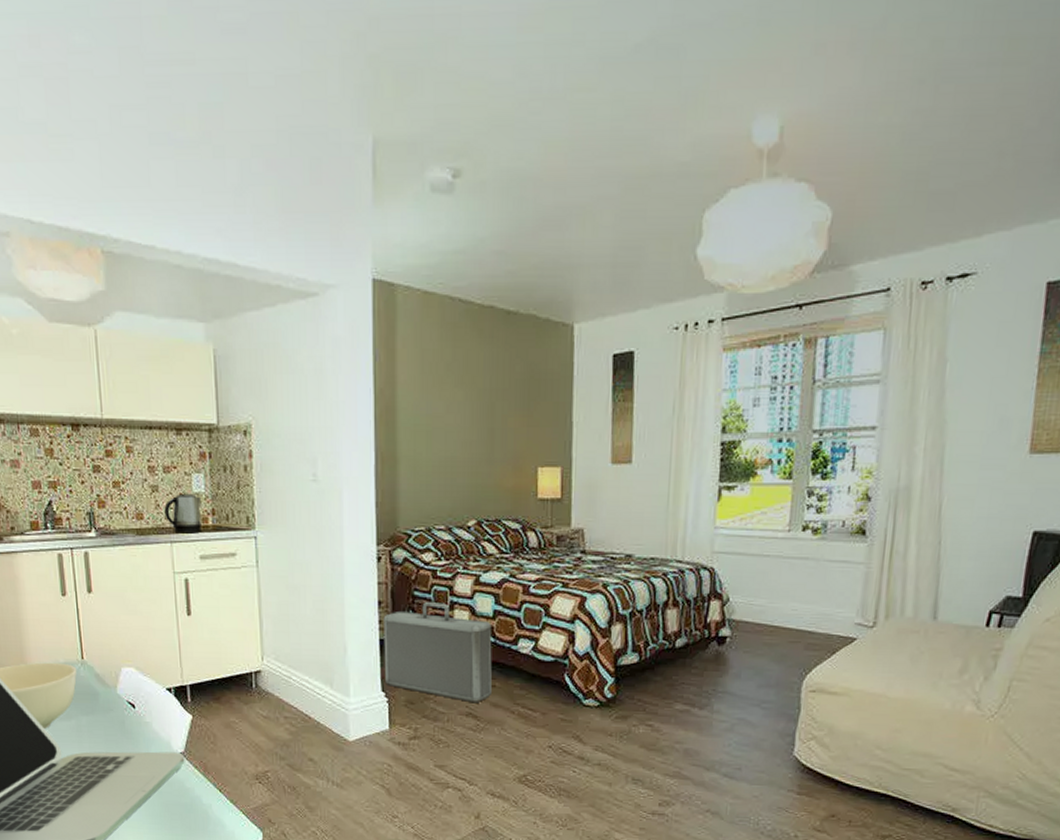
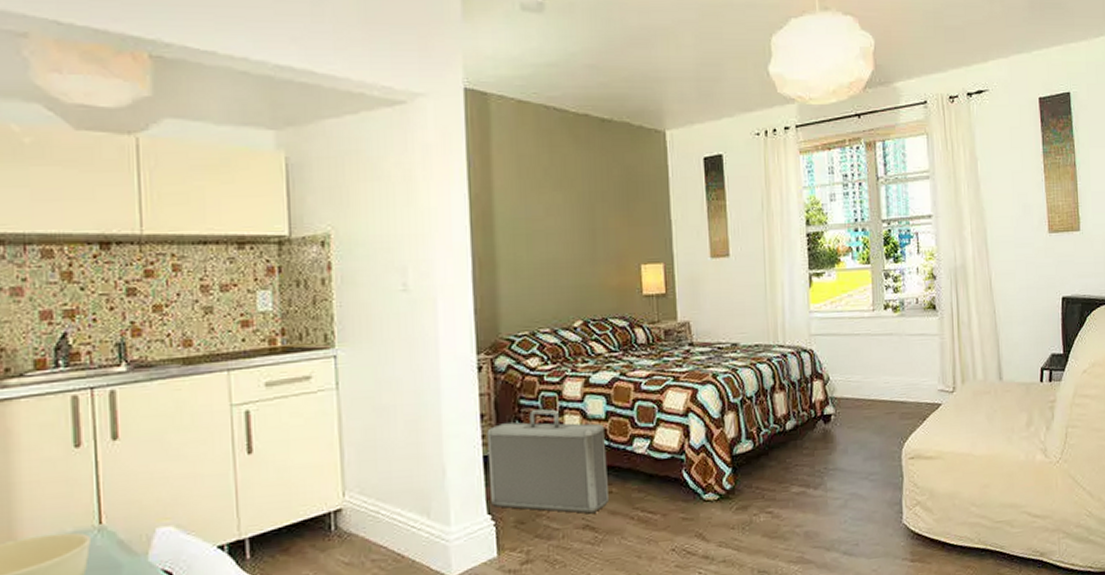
kettle: present [164,493,202,534] -> none [220,312,269,359]

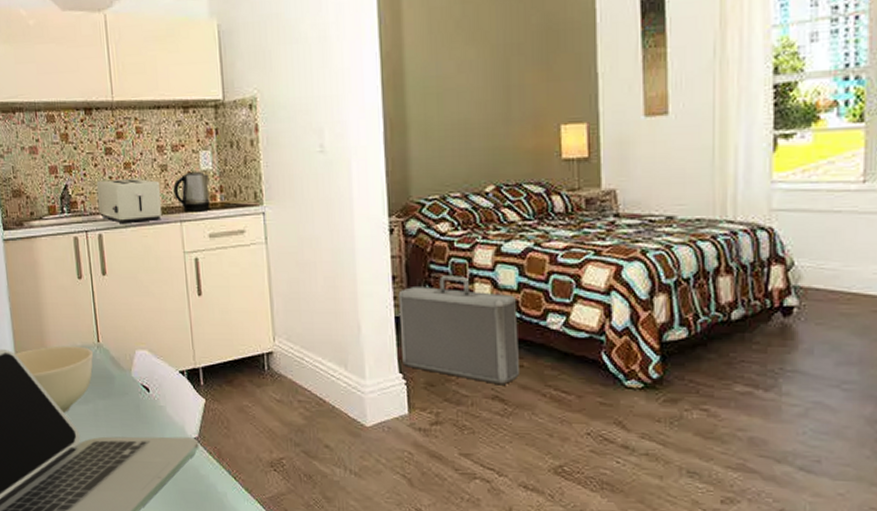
toaster: none [110,322,203,377] -> present [96,178,161,224]
kettle: none [220,312,269,359] -> present [173,171,210,212]

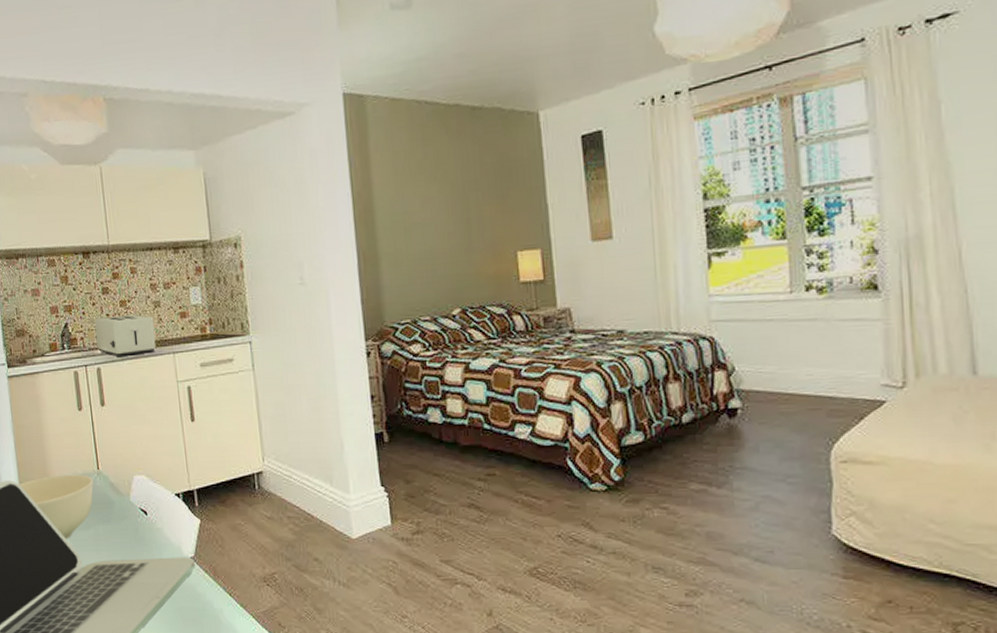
kettle: present [173,171,210,212] -> none [166,305,201,344]
briefcase: present [398,276,519,386] -> none [377,392,492,494]

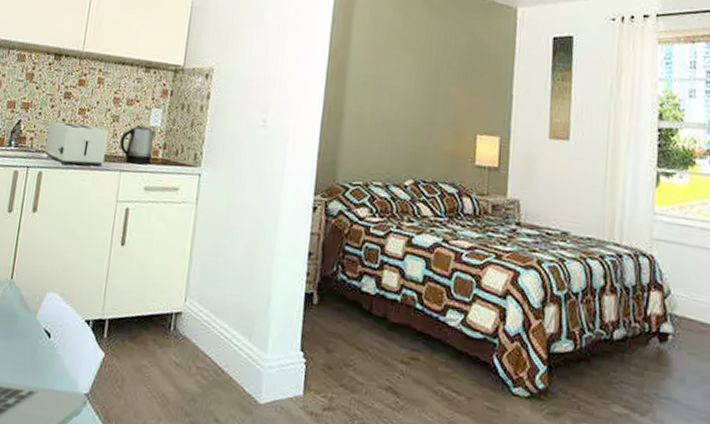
kettle: none [166,305,201,344] -> present [119,125,157,165]

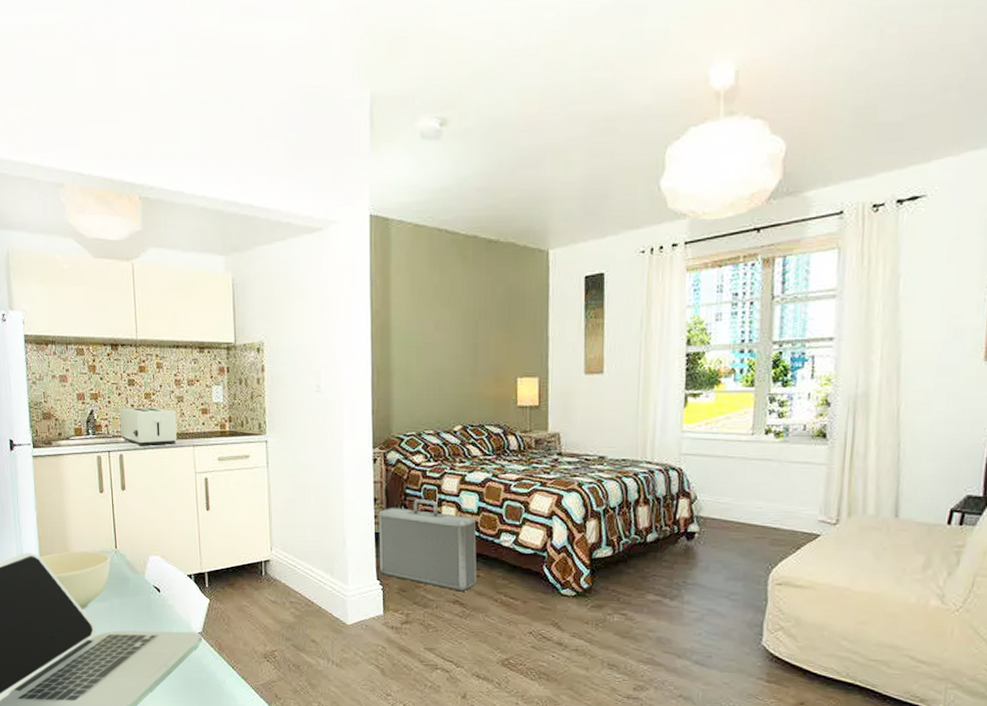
kettle: present [119,125,157,165] -> none [188,403,220,438]
briefcase: none [305,258,420,378] -> present [378,499,477,592]

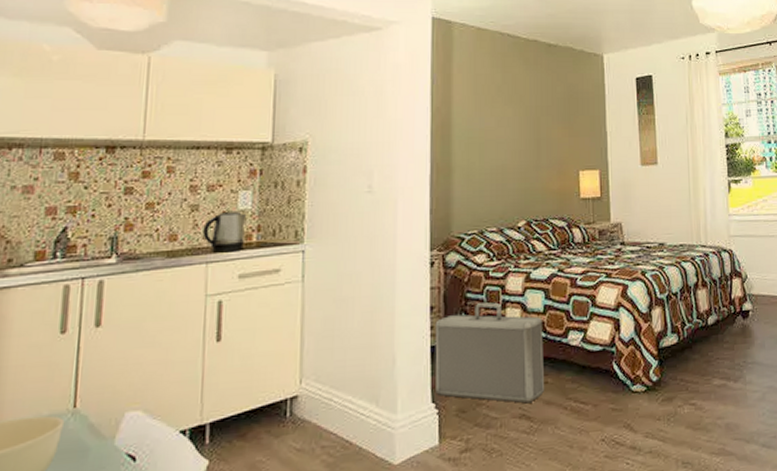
toaster: present [119,406,177,446] -> none [103,218,188,268]
kettle: none [188,403,220,438] -> present [202,210,247,253]

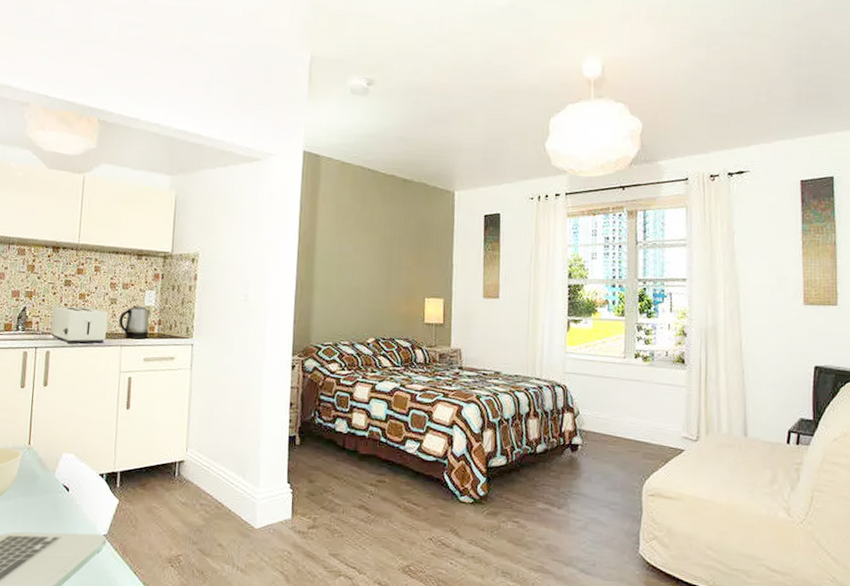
toaster: none [103,218,188,268] -> present [50,306,109,344]
briefcase: present [435,302,544,404] -> none [291,405,384,497]

